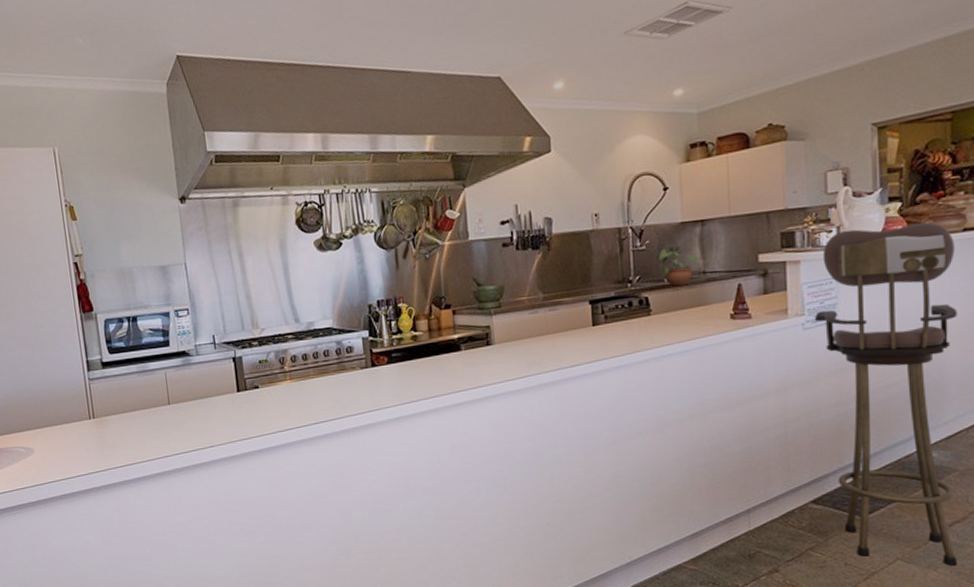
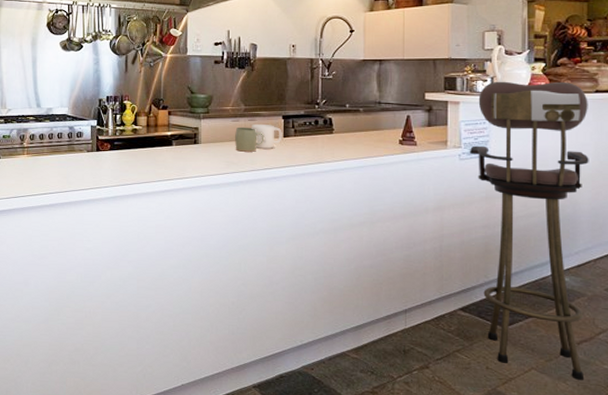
mug: none [534,318,570,349] -> present [235,127,265,152]
mug: none [552,311,591,344] -> present [250,123,282,150]
potted plant: present [654,243,699,287] -> none [338,76,375,112]

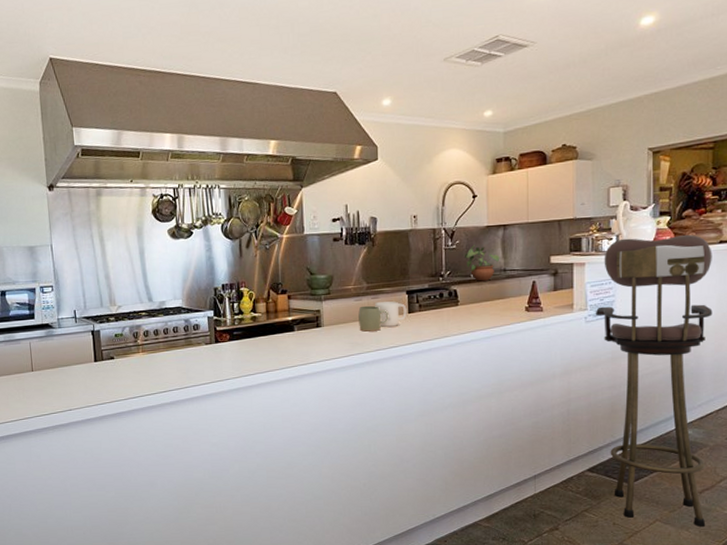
potted plant: none [338,76,375,112] -> present [462,244,500,282]

